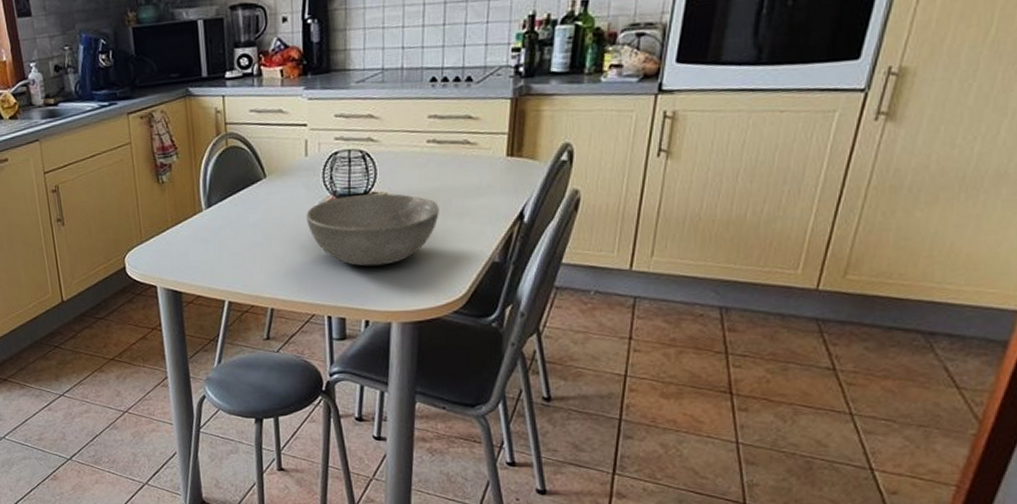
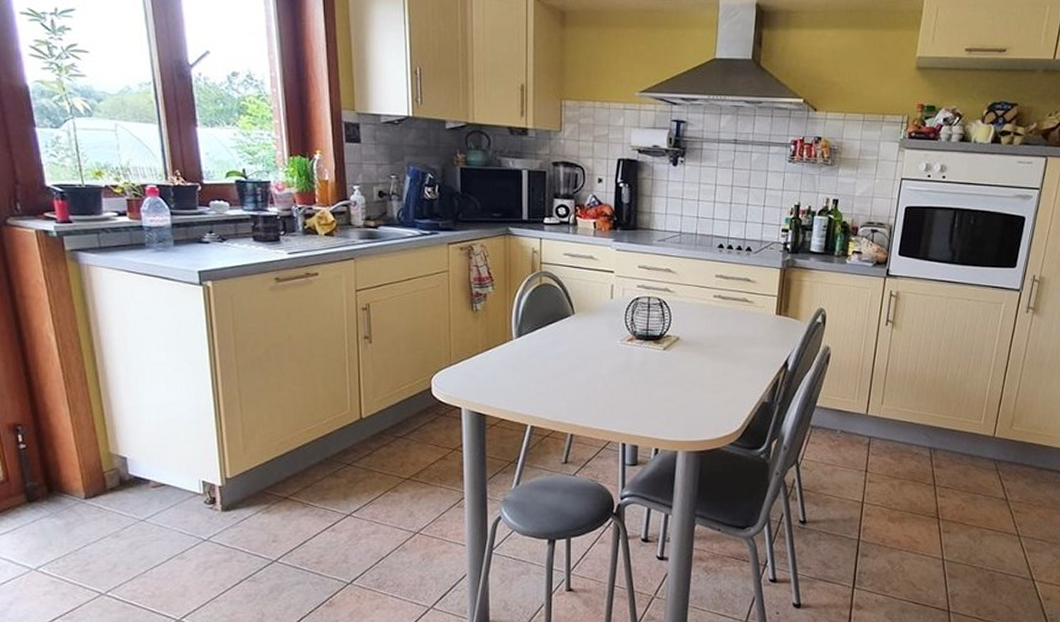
bowl: present [306,193,439,267] -> none [608,337,721,400]

